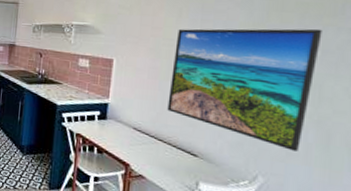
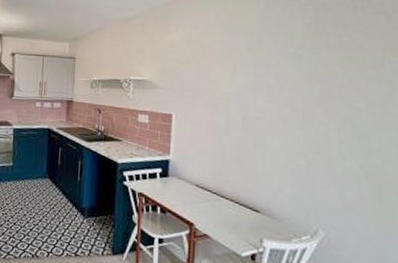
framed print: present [167,28,322,152] -> none [228,81,366,203]

